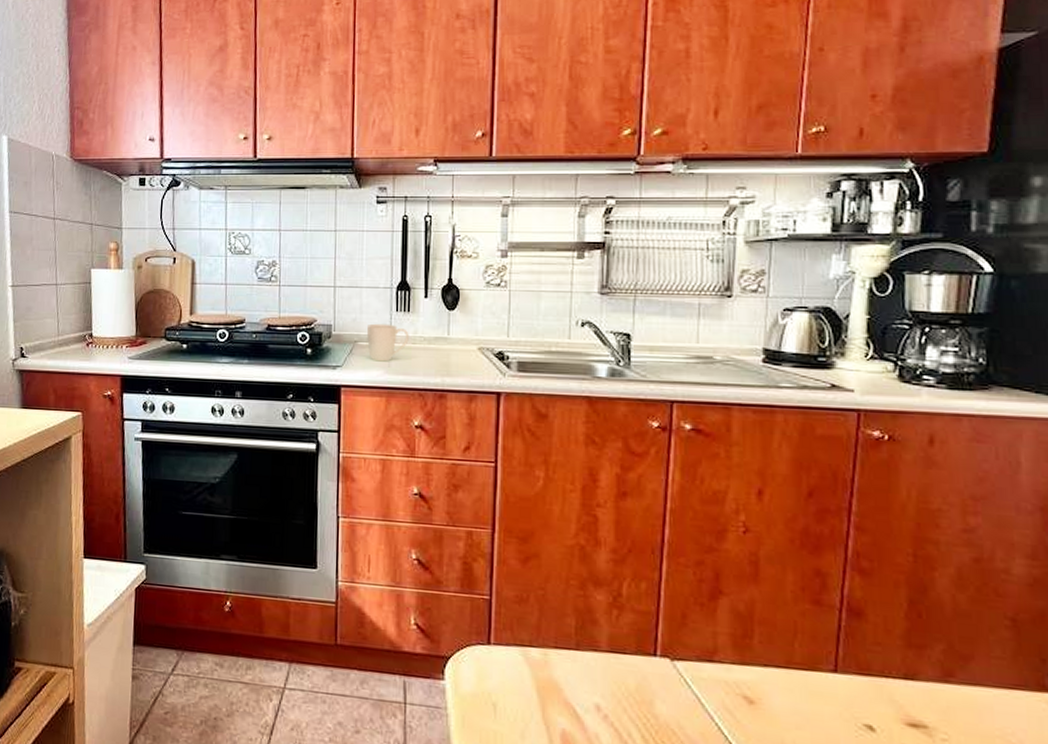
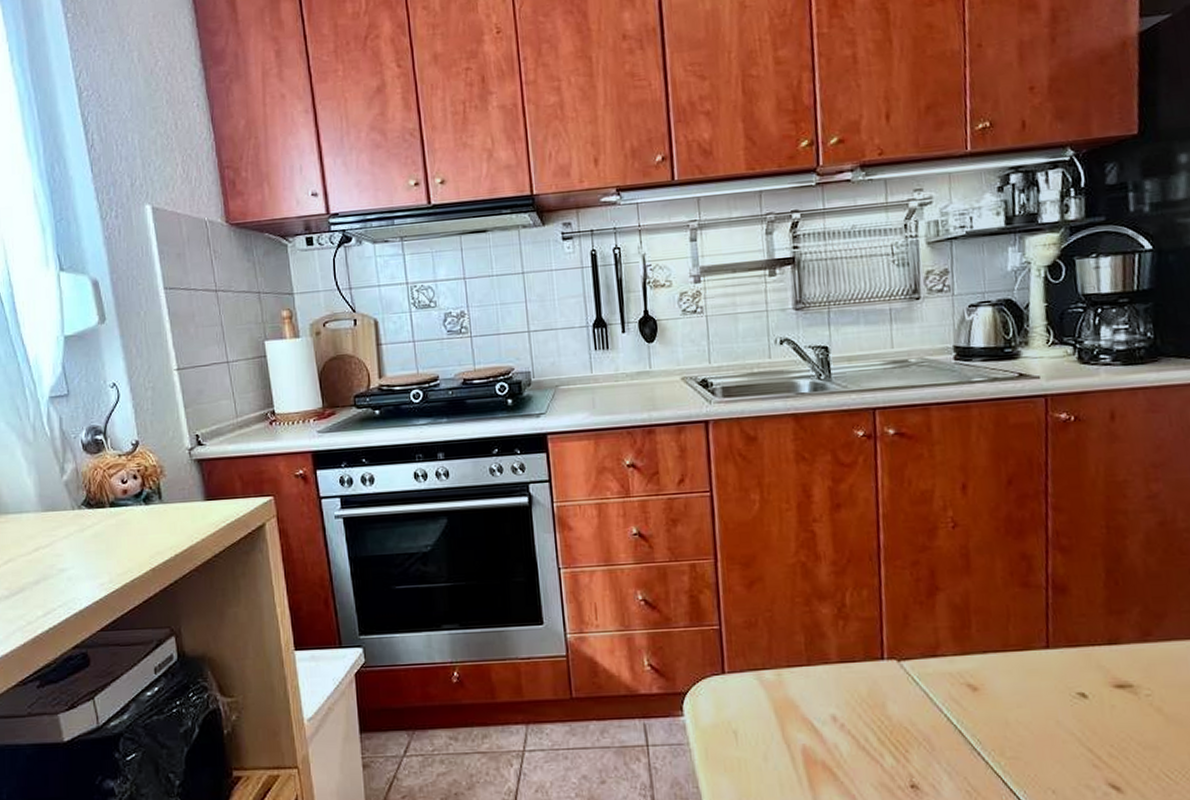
mug: present [367,323,409,362] -> none [567,364,611,404]

